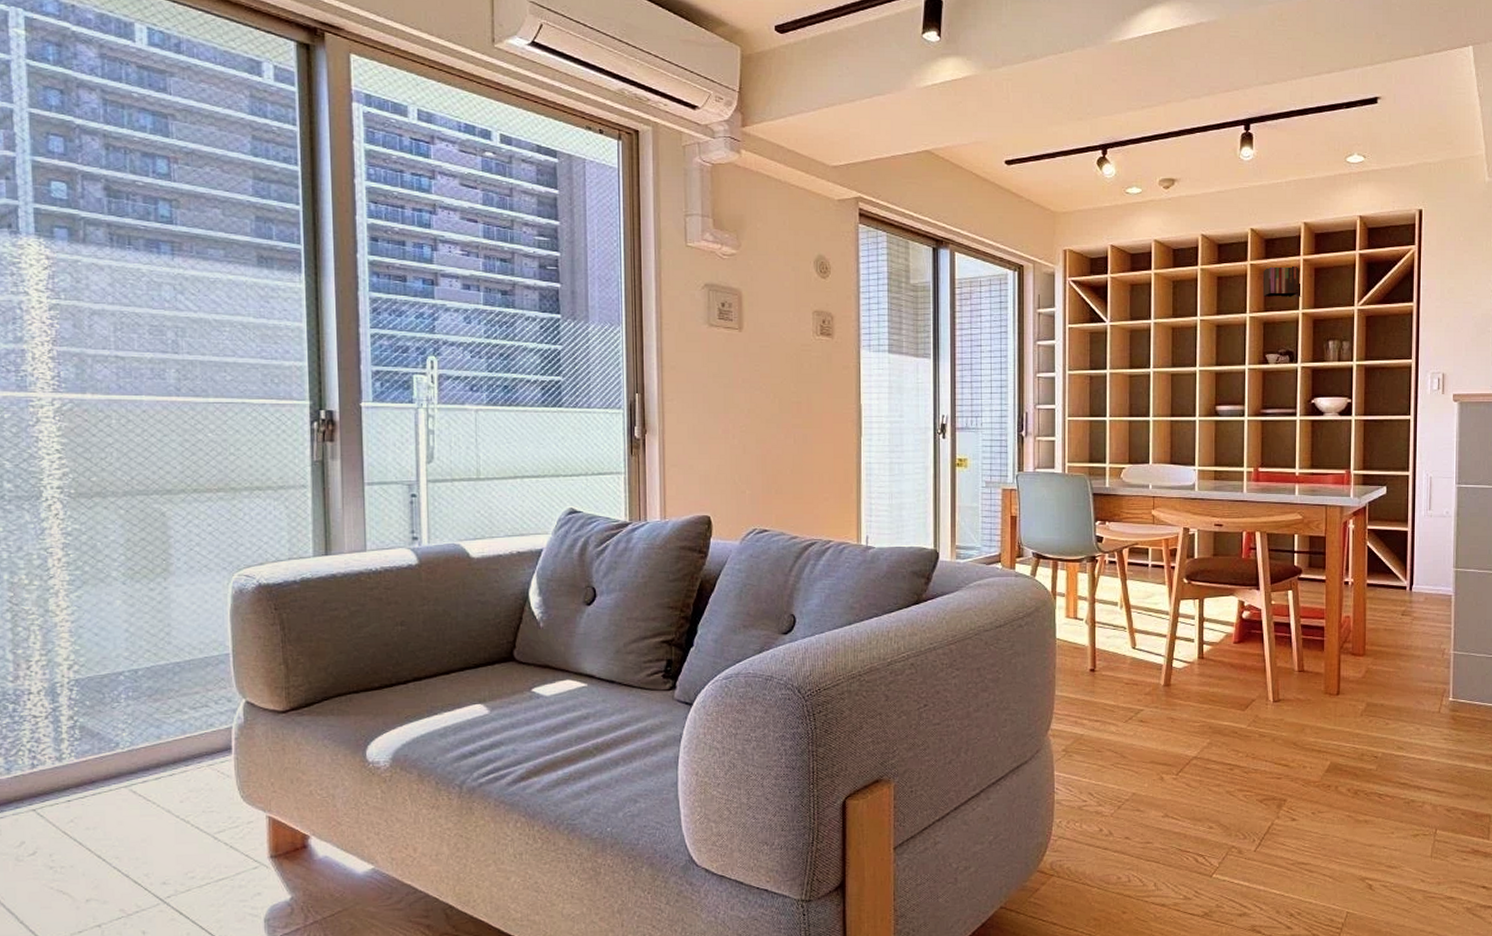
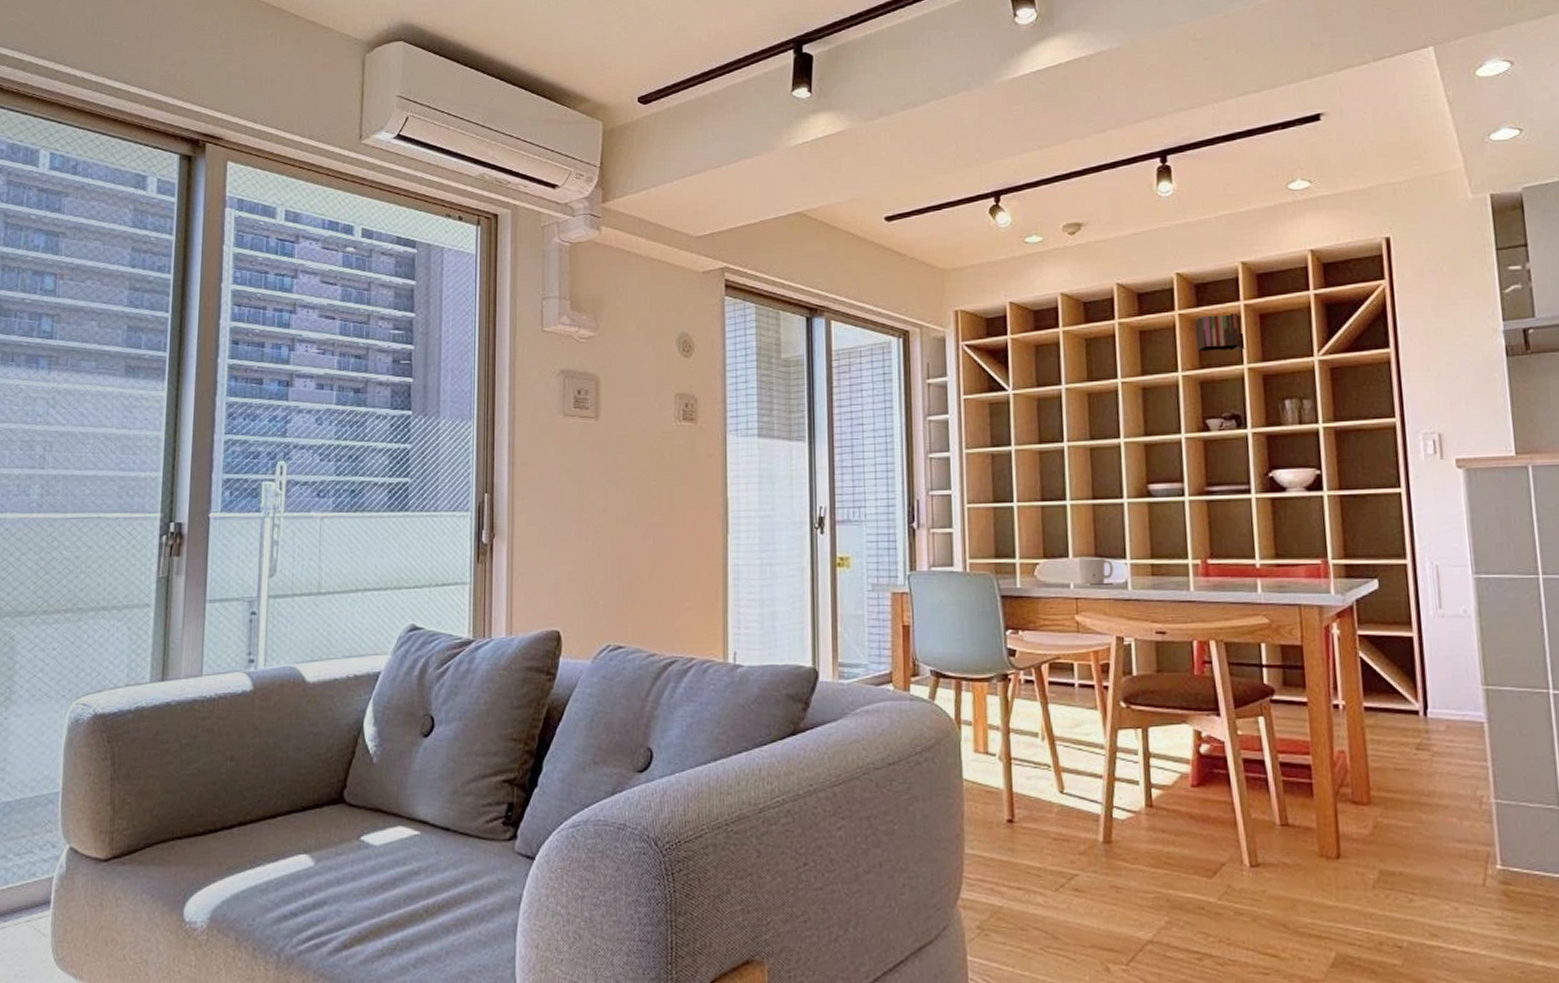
mug: none [1157,463,1184,486] -> present [1078,557,1114,585]

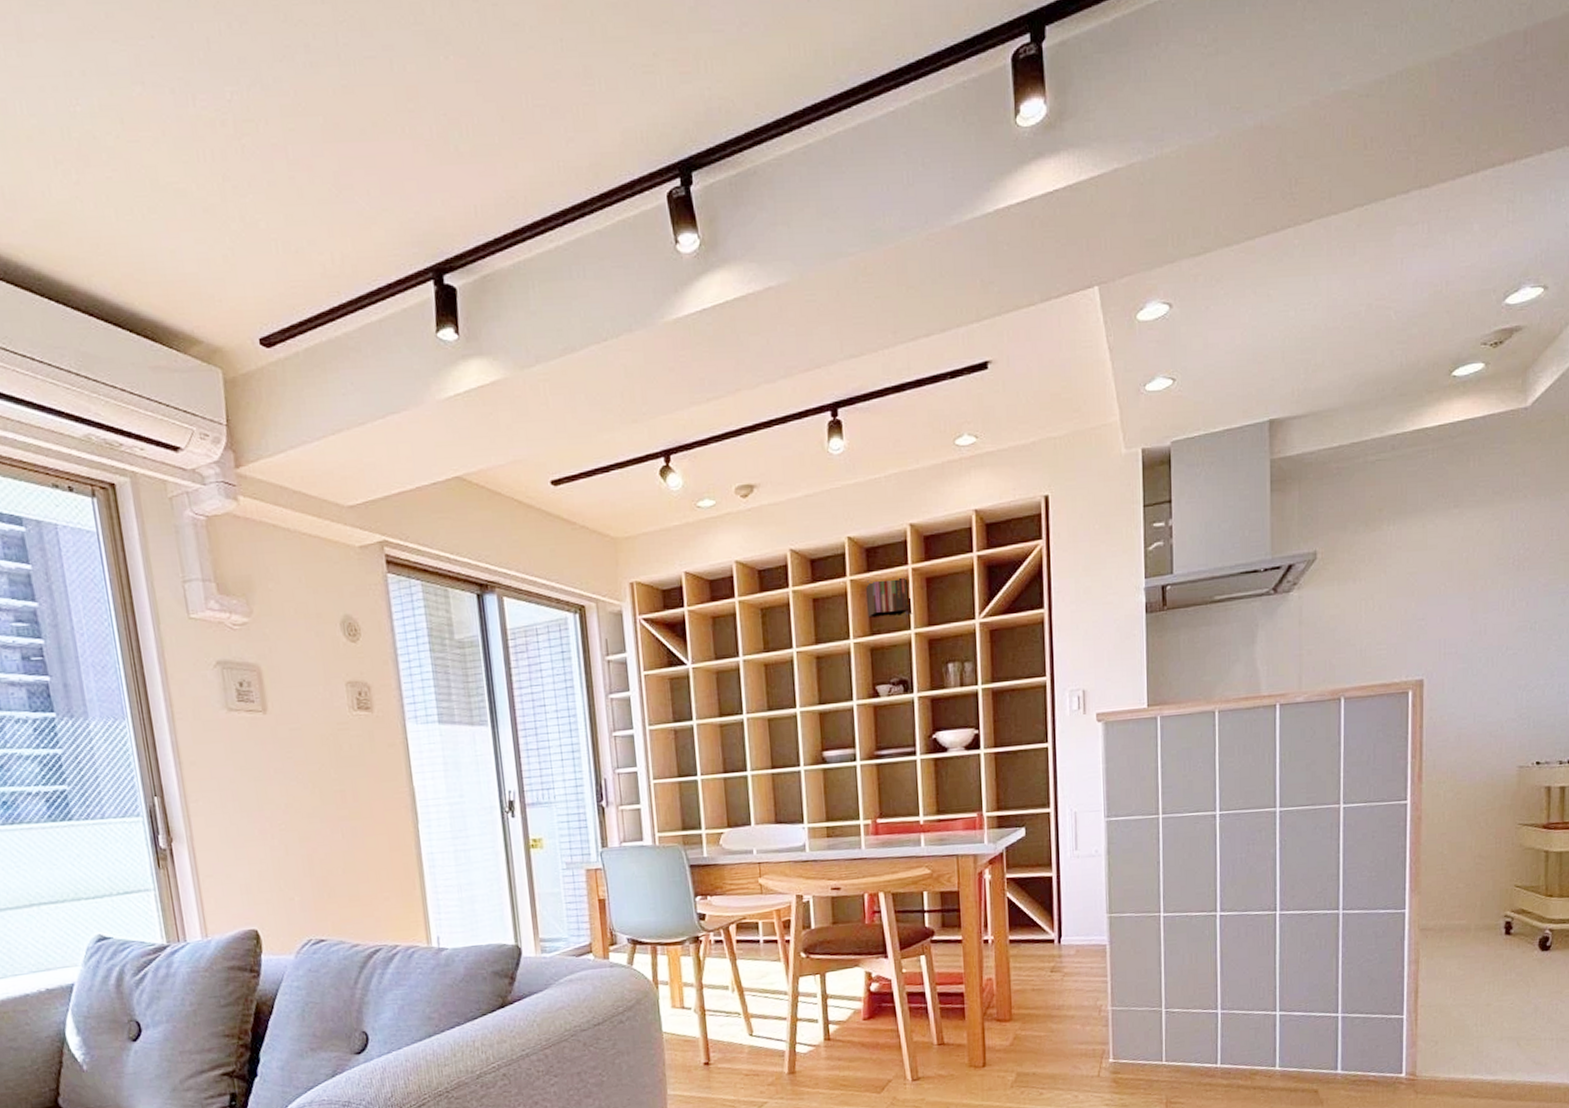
mug: present [1078,557,1114,585] -> none [760,823,793,850]

